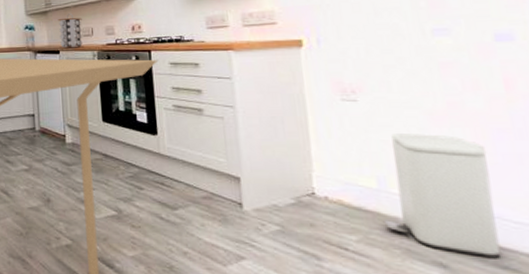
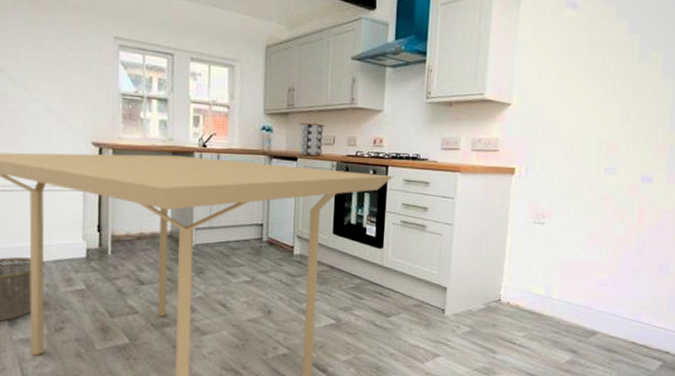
pedal bin: present [383,134,501,259] -> none [543,251,618,345]

